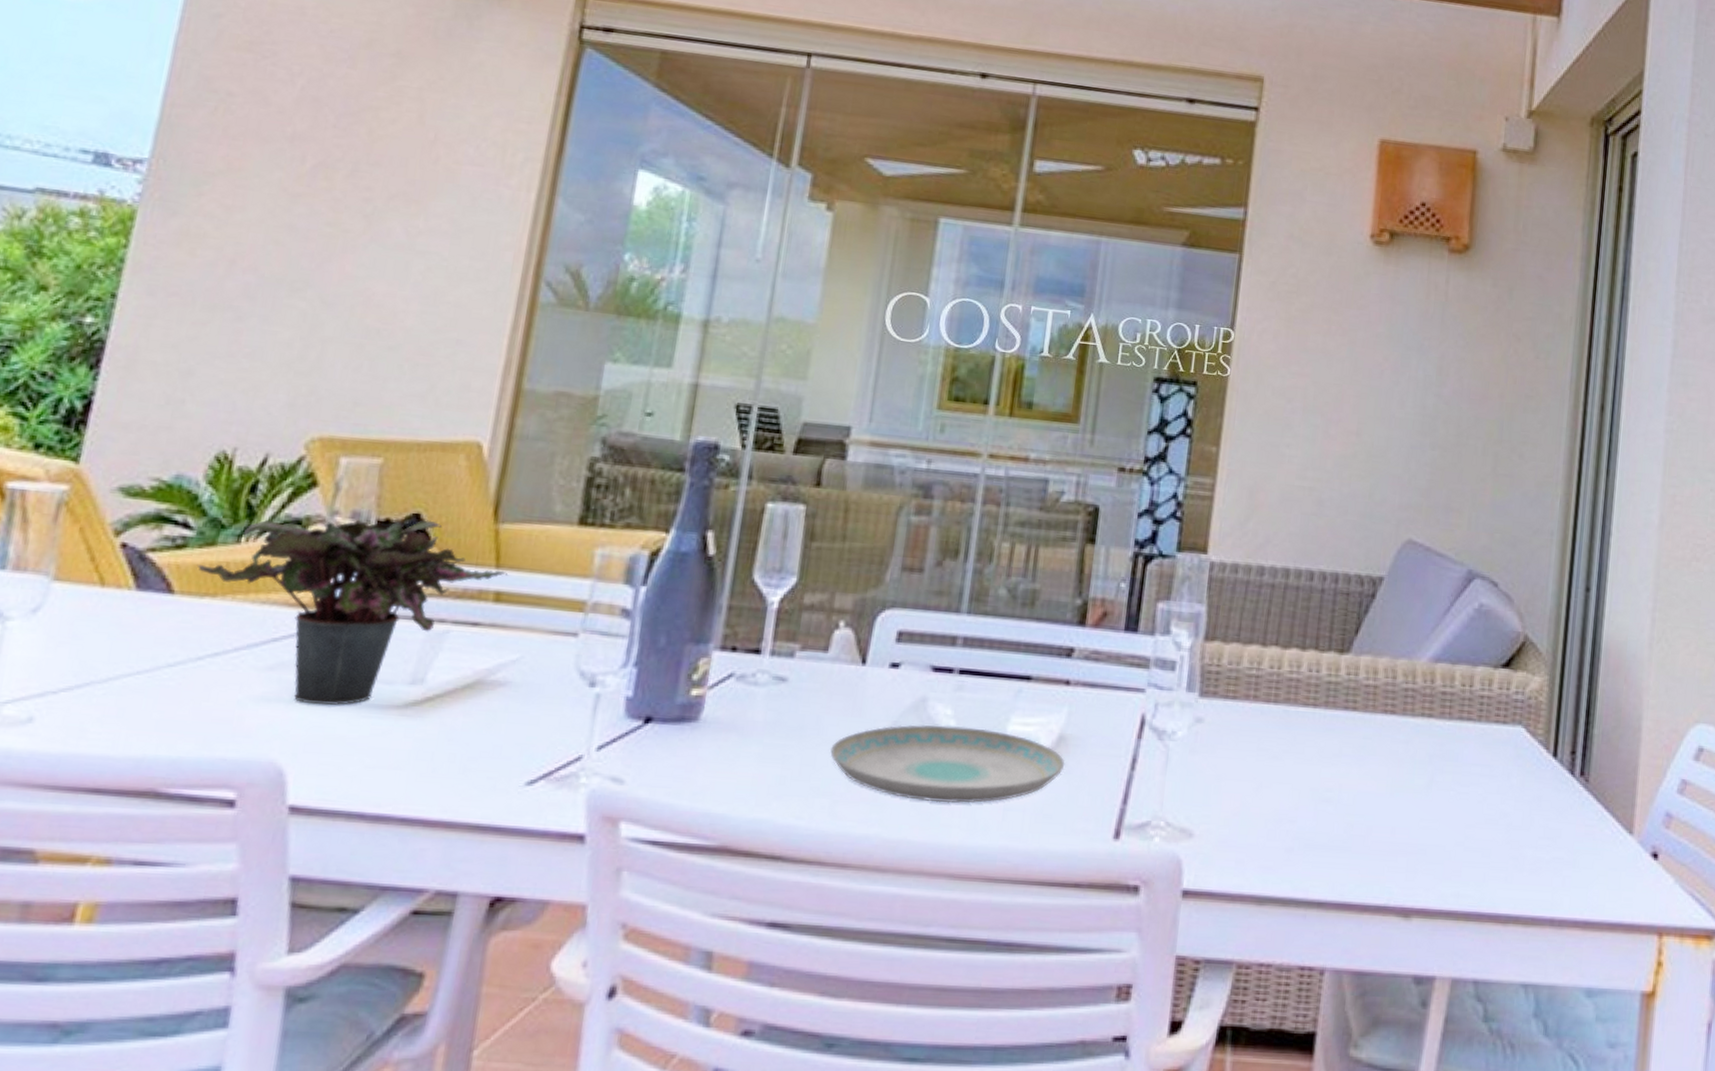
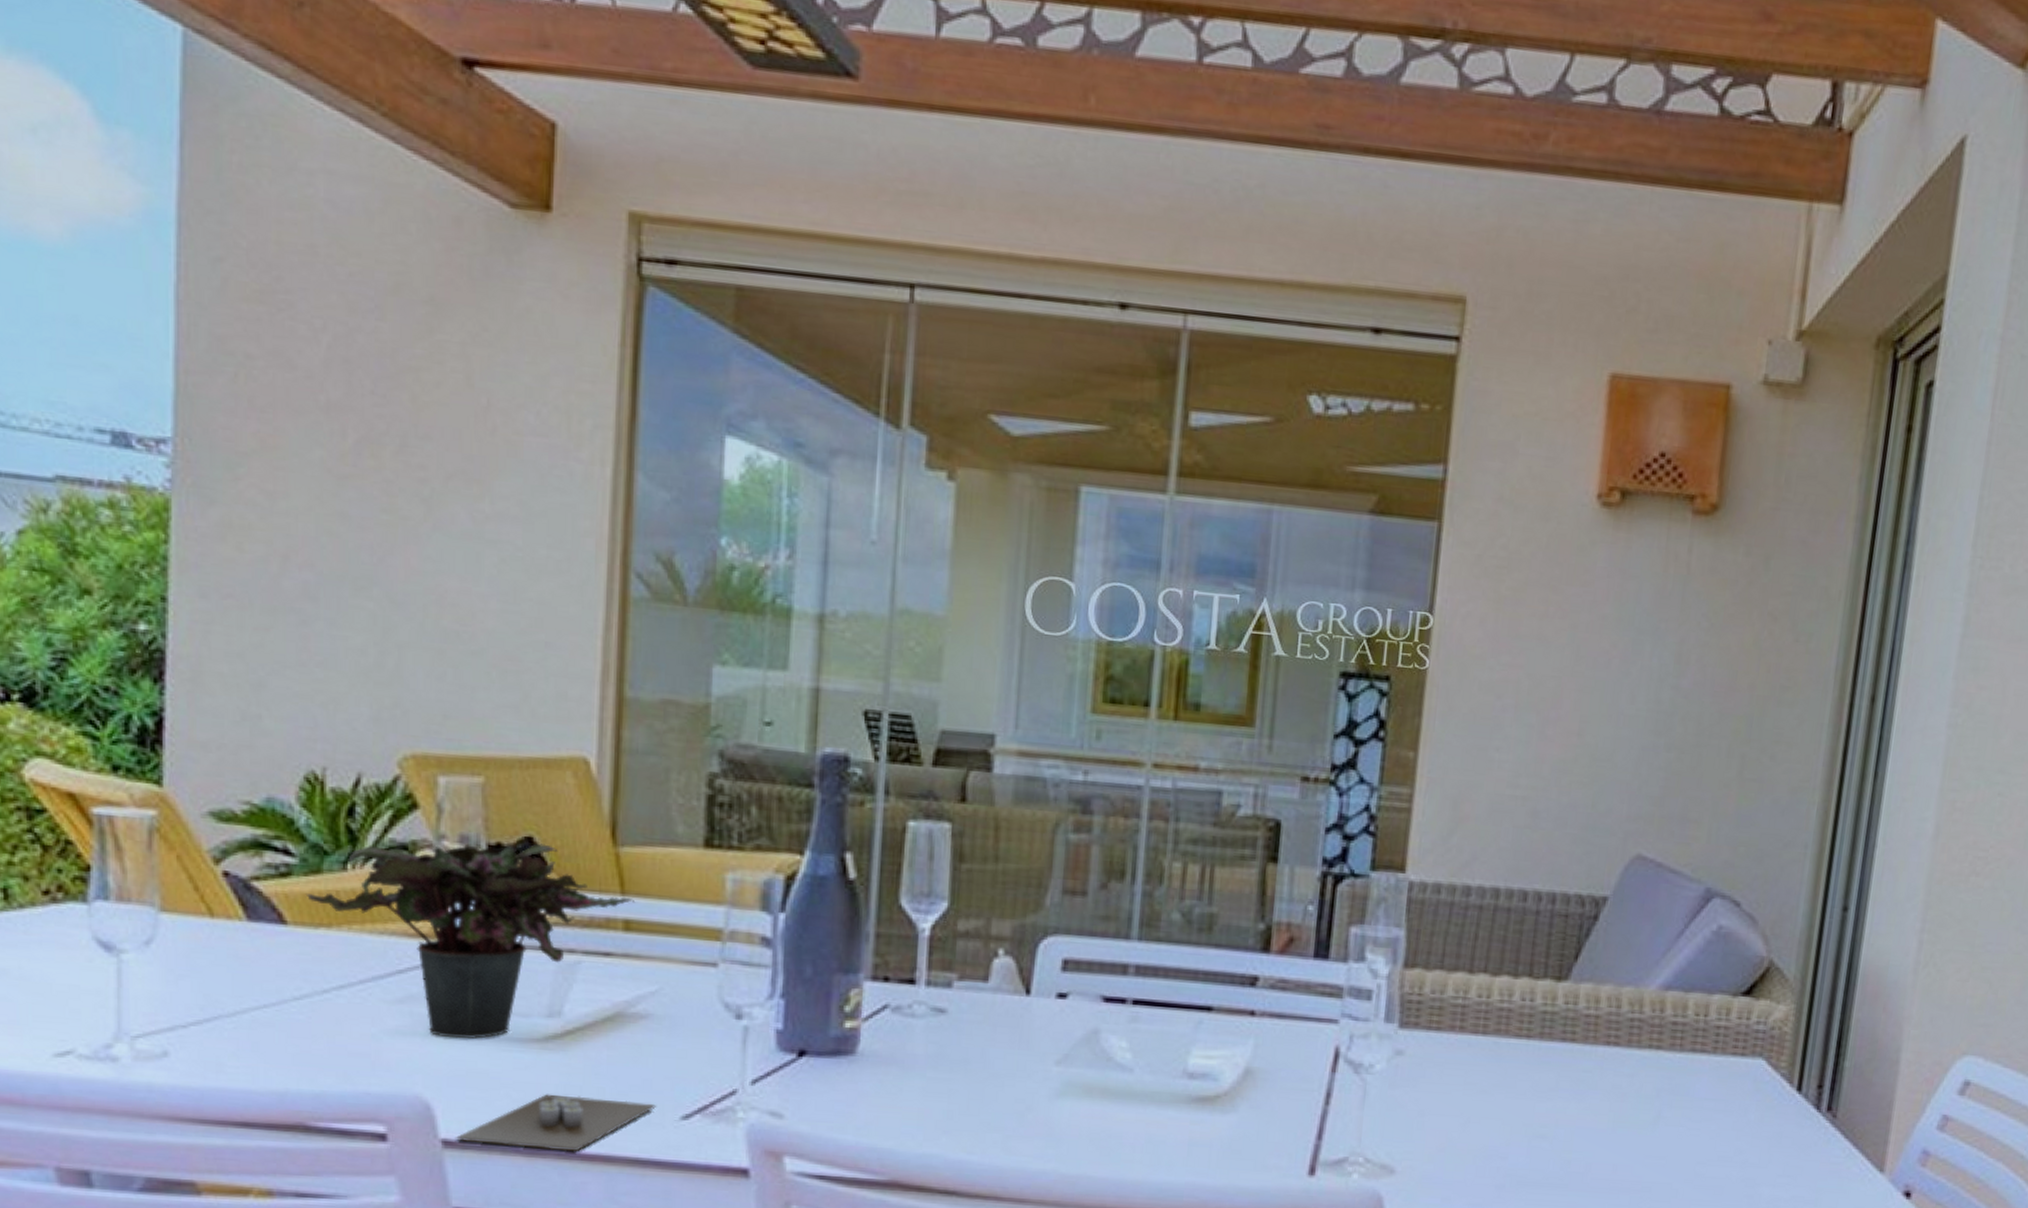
candle: none [302,760,503,818] -> present [455,1094,656,1152]
plate: present [829,724,1065,803] -> none [997,1057,1253,1139]

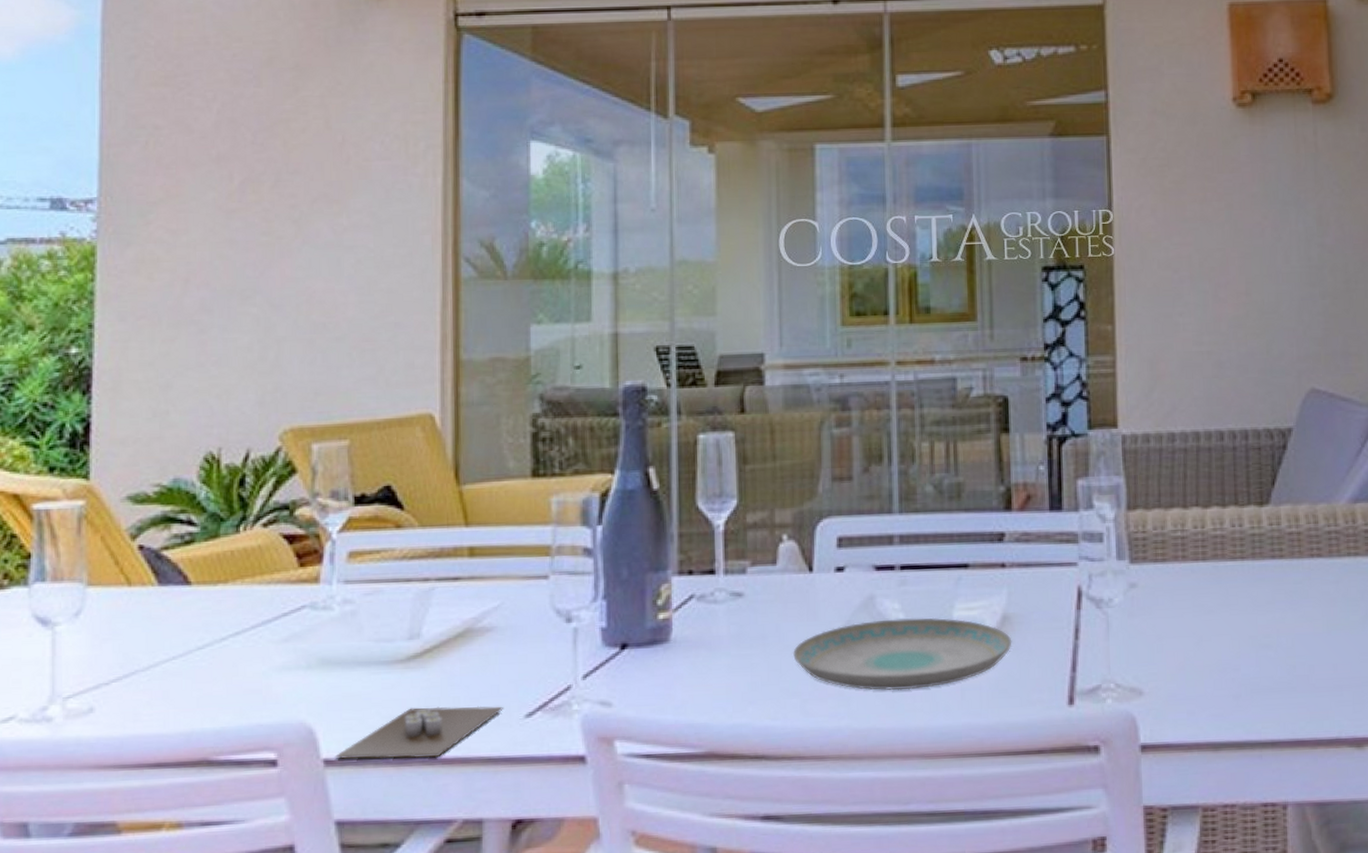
potted plant: present [305,843,634,1039] -> none [206,490,476,668]
plate: none [997,1057,1253,1139] -> present [792,617,1012,690]

